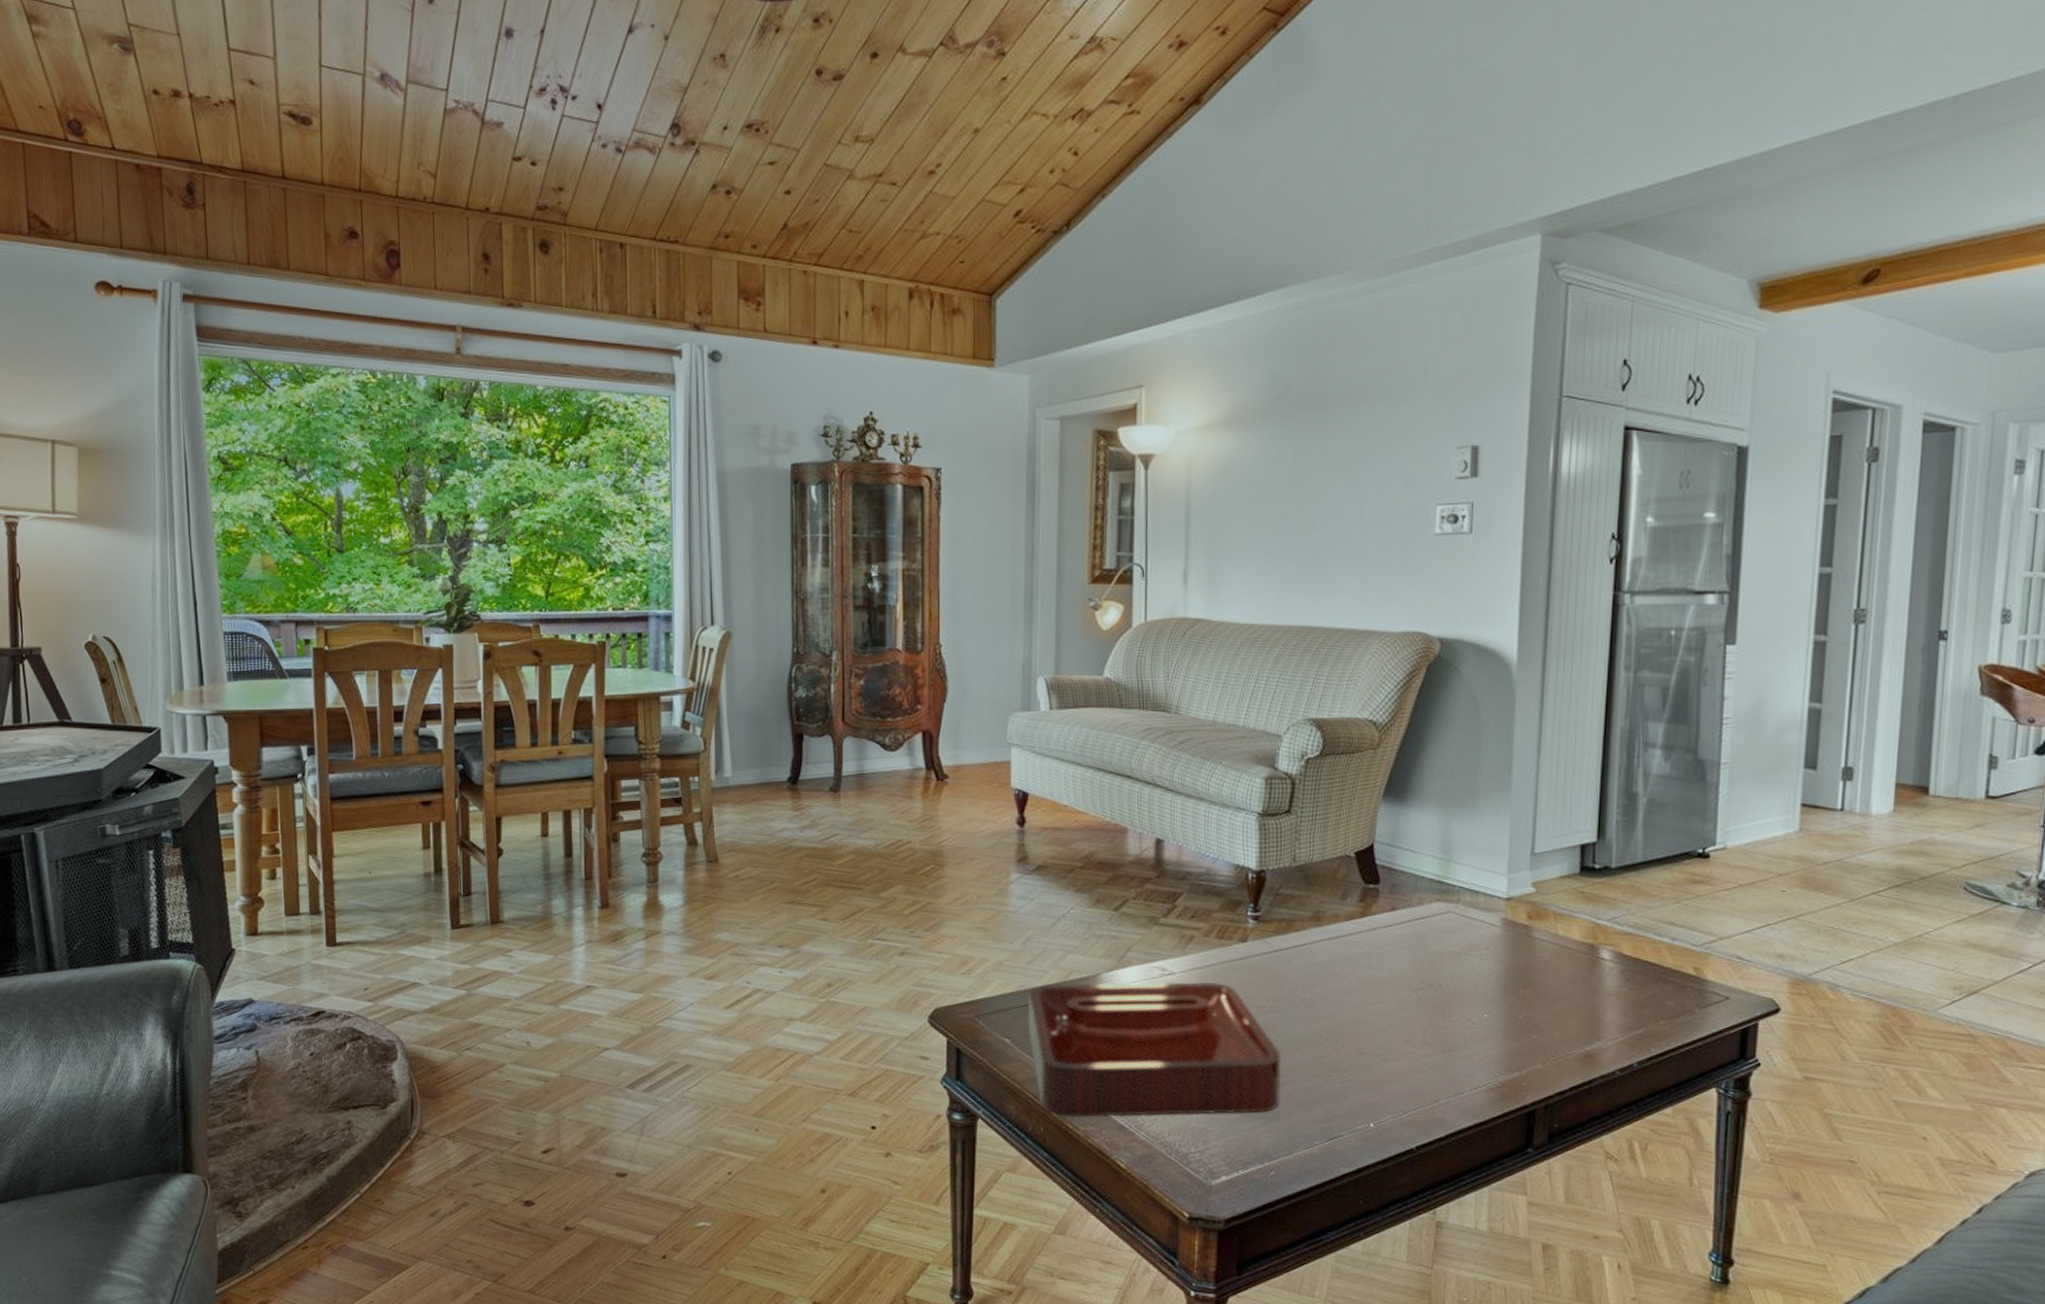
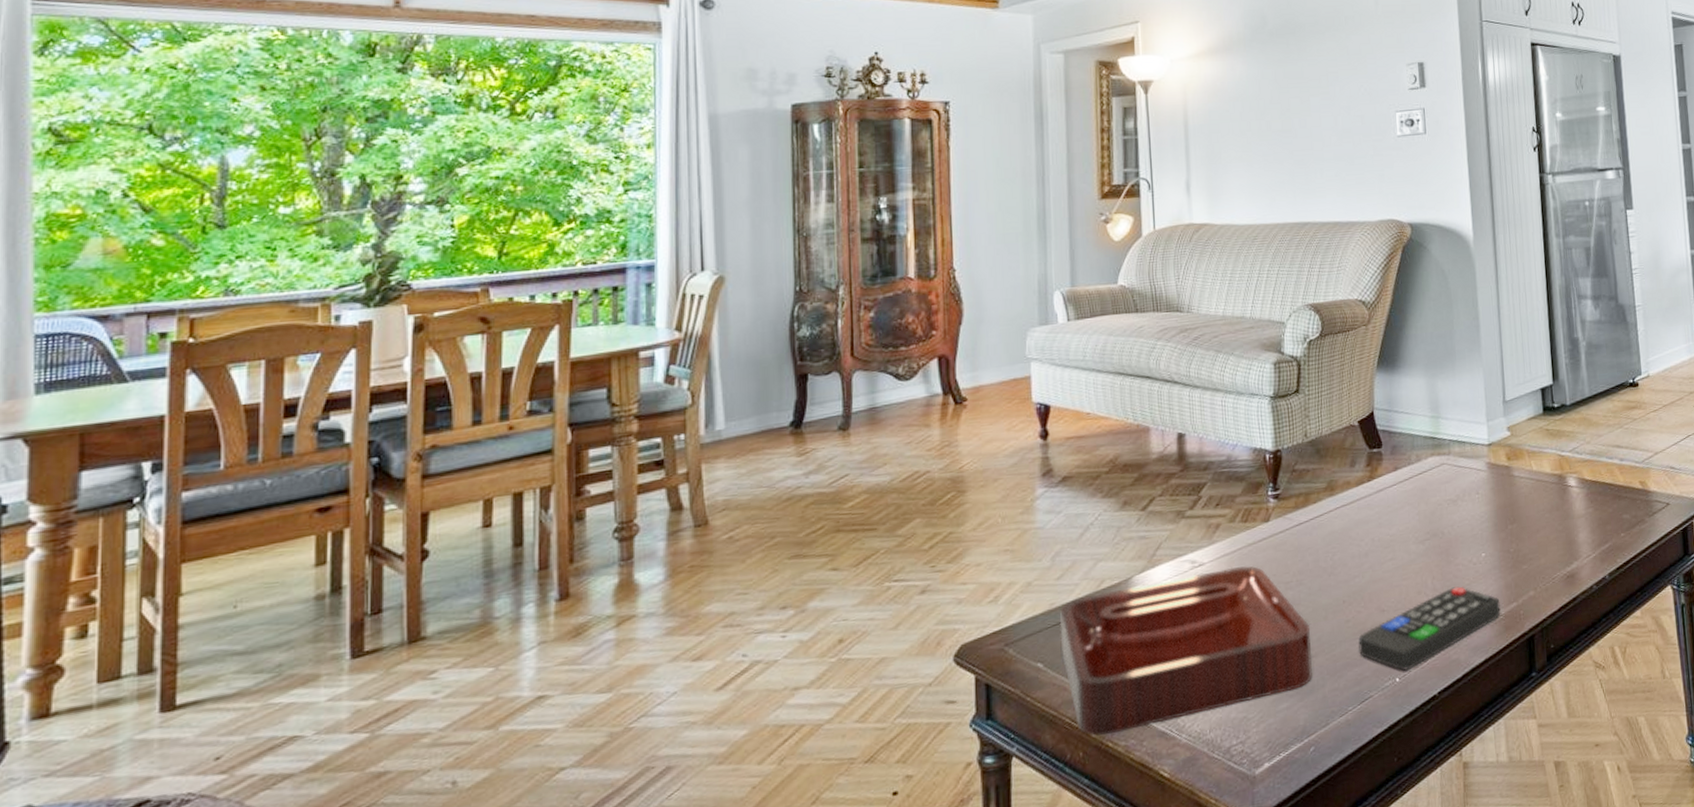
remote control: none [1332,1043,1499,1119] -> present [1358,586,1501,672]

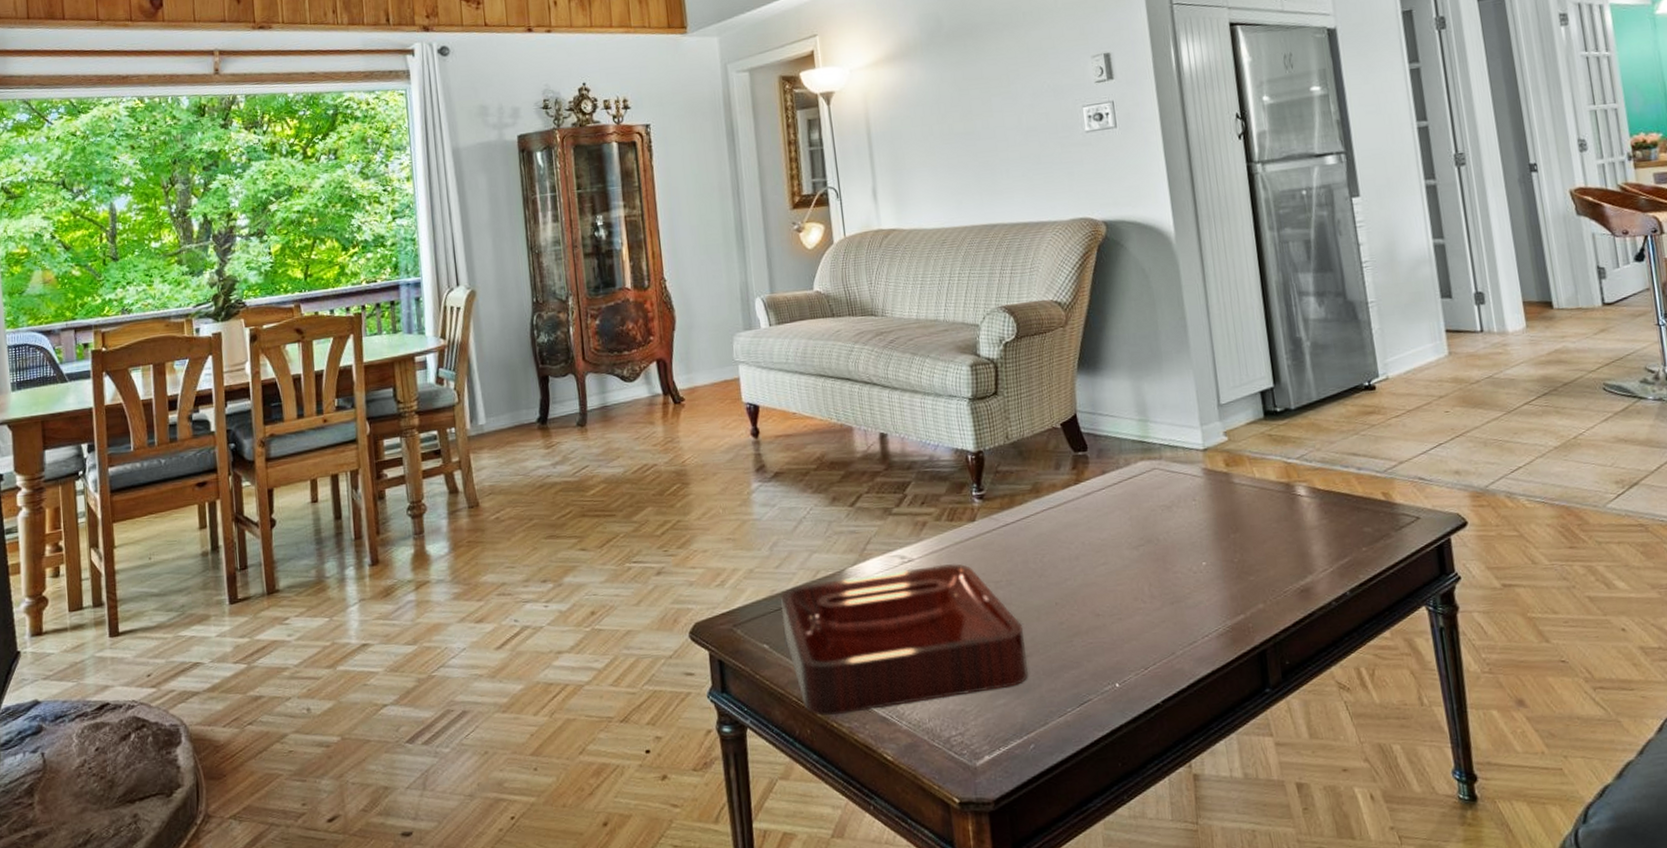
remote control: present [1358,586,1501,672] -> none [1073,595,1227,678]

